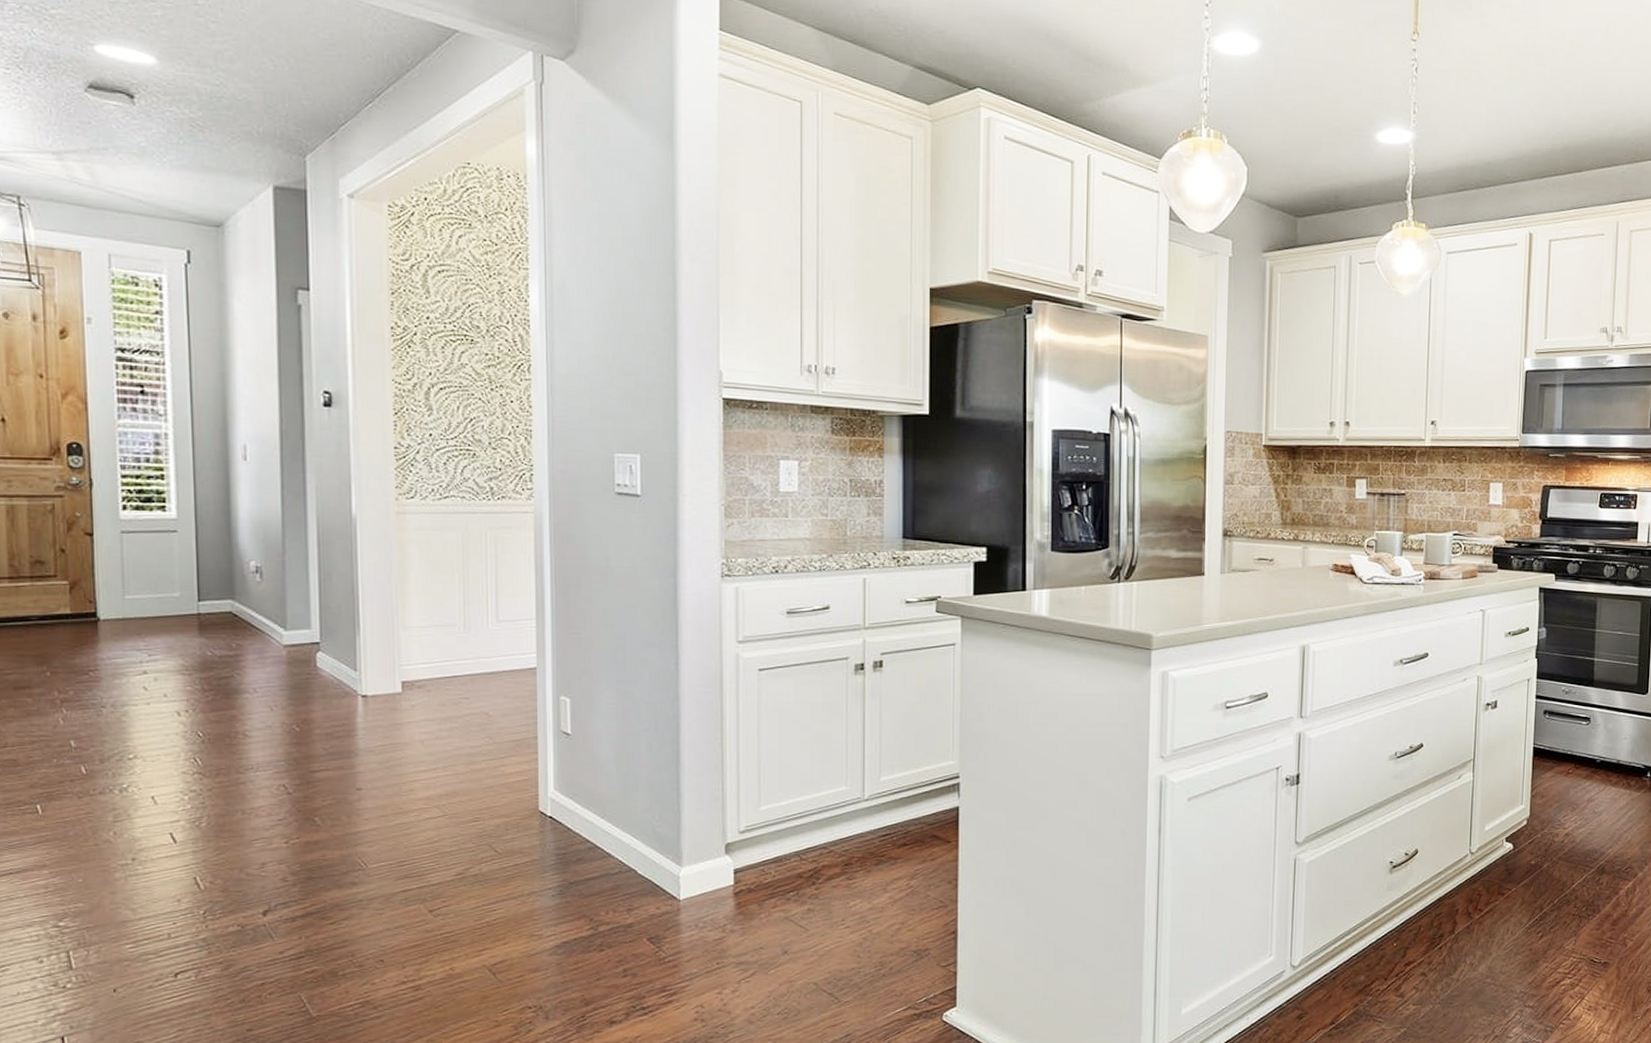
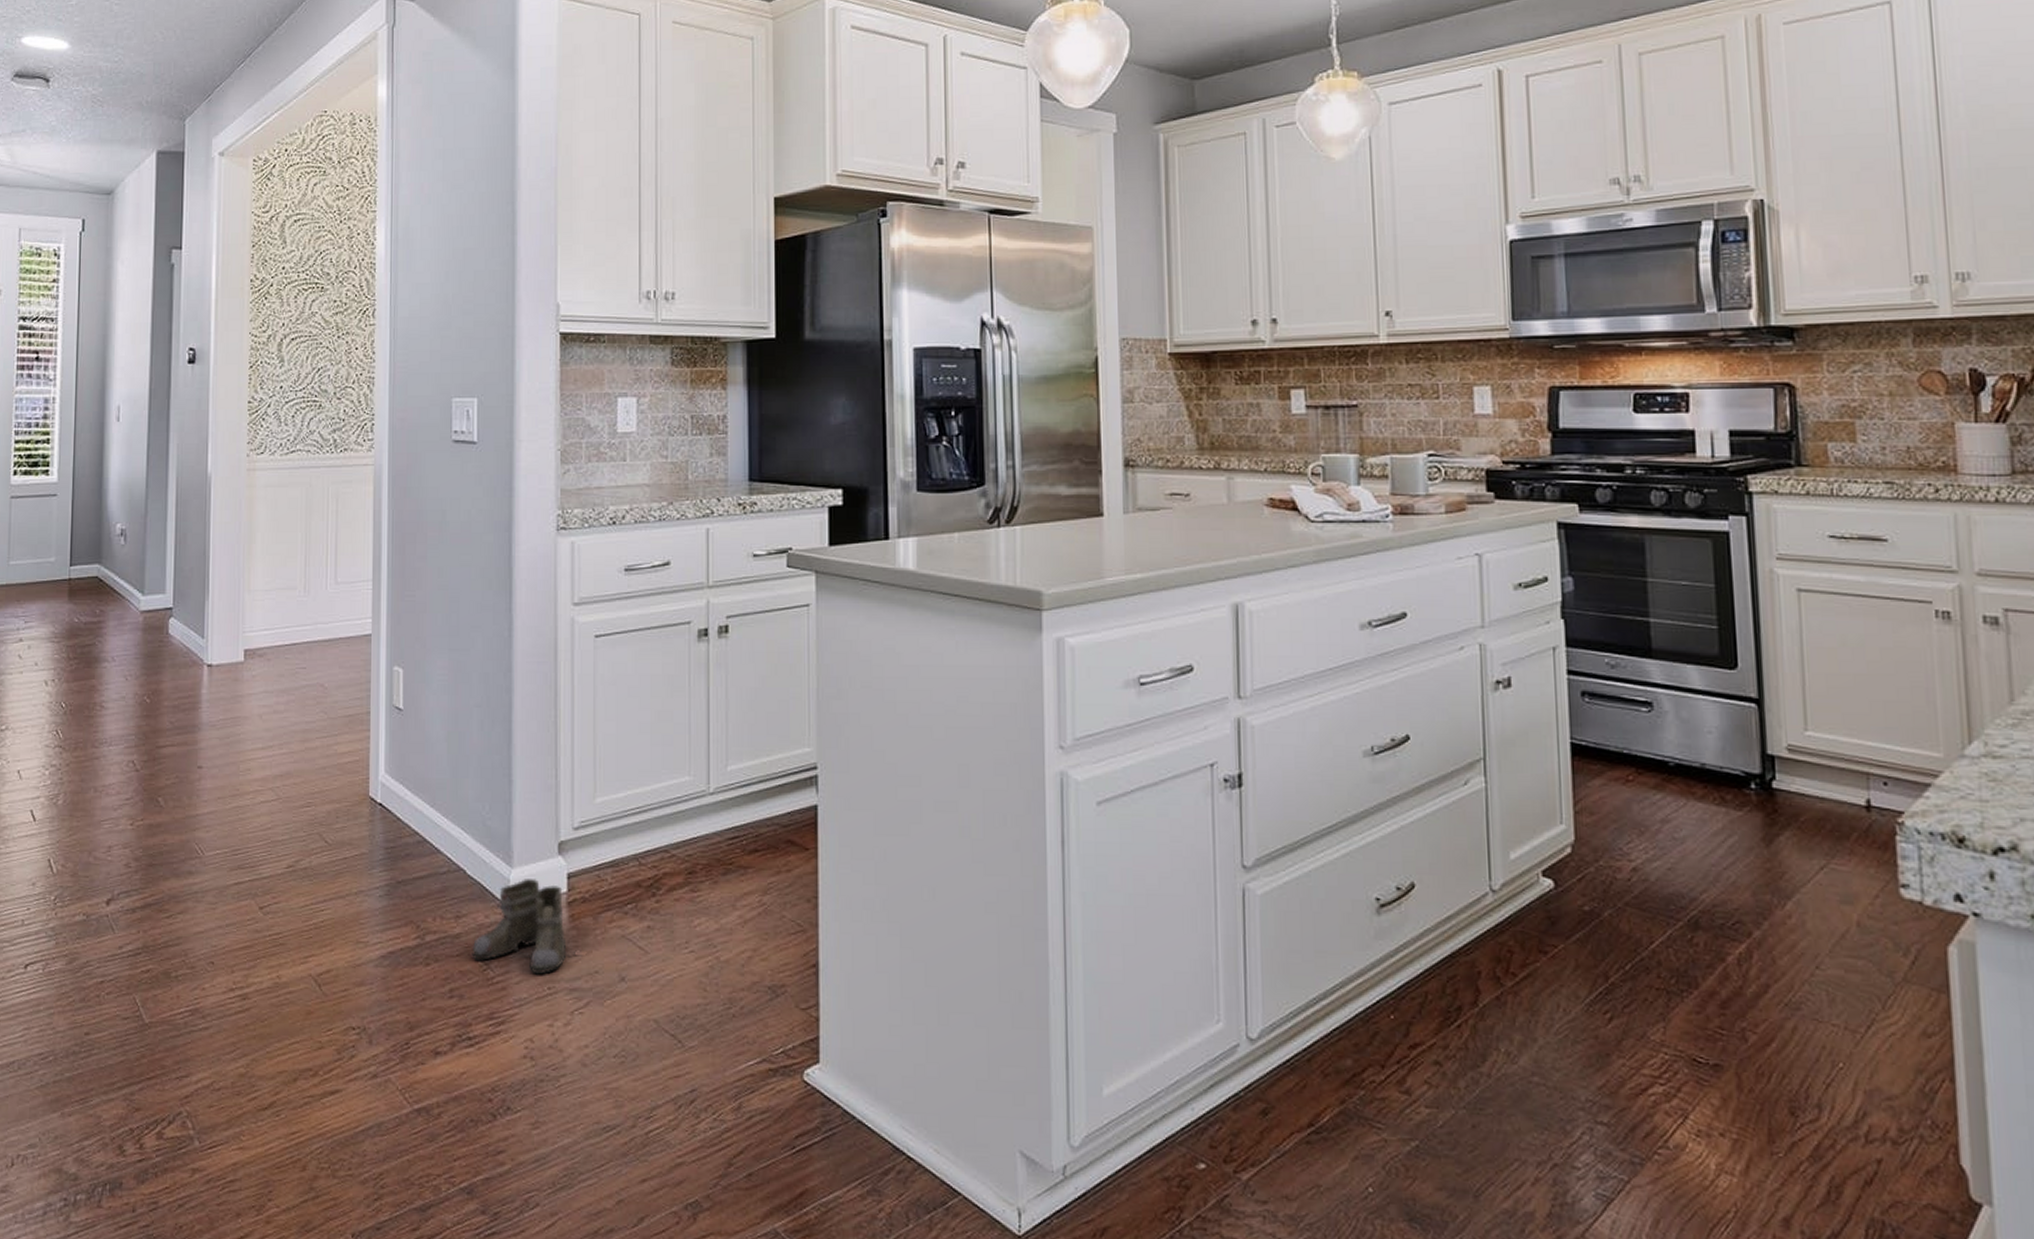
boots: none [644,875,742,953] -> present [472,879,575,975]

